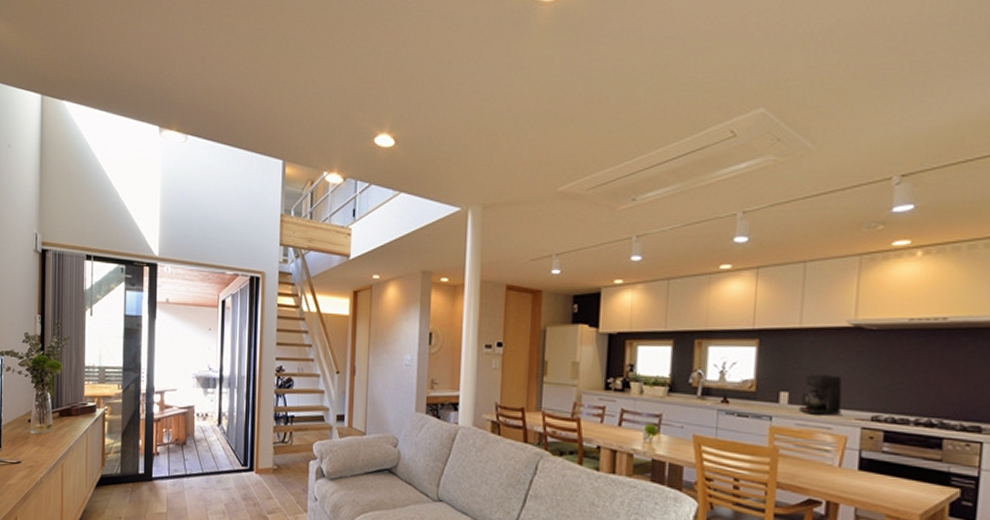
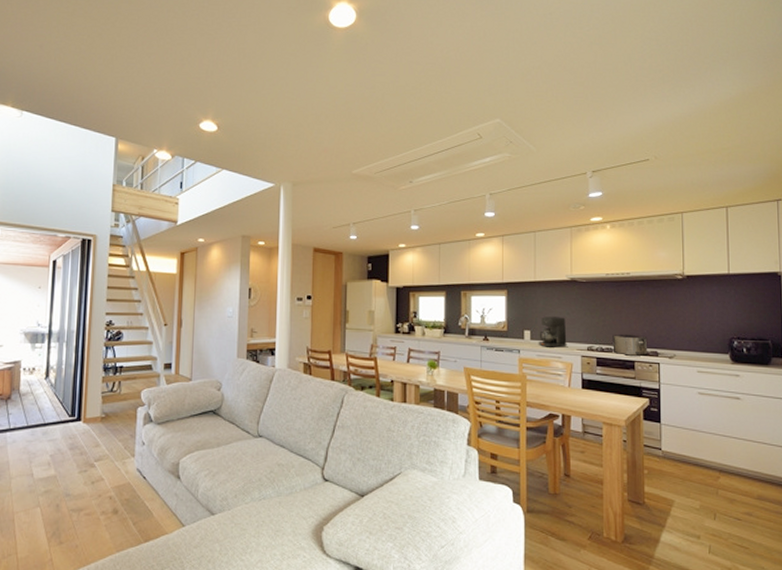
toaster: none [910,400,967,432] -> present [612,334,648,357]

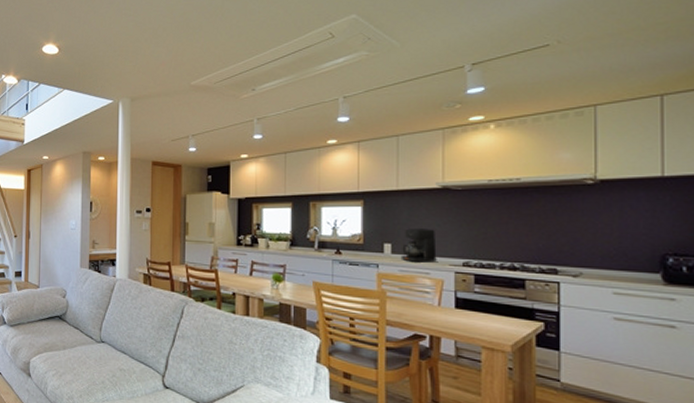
toaster: present [612,334,648,357] -> none [496,248,544,274]

